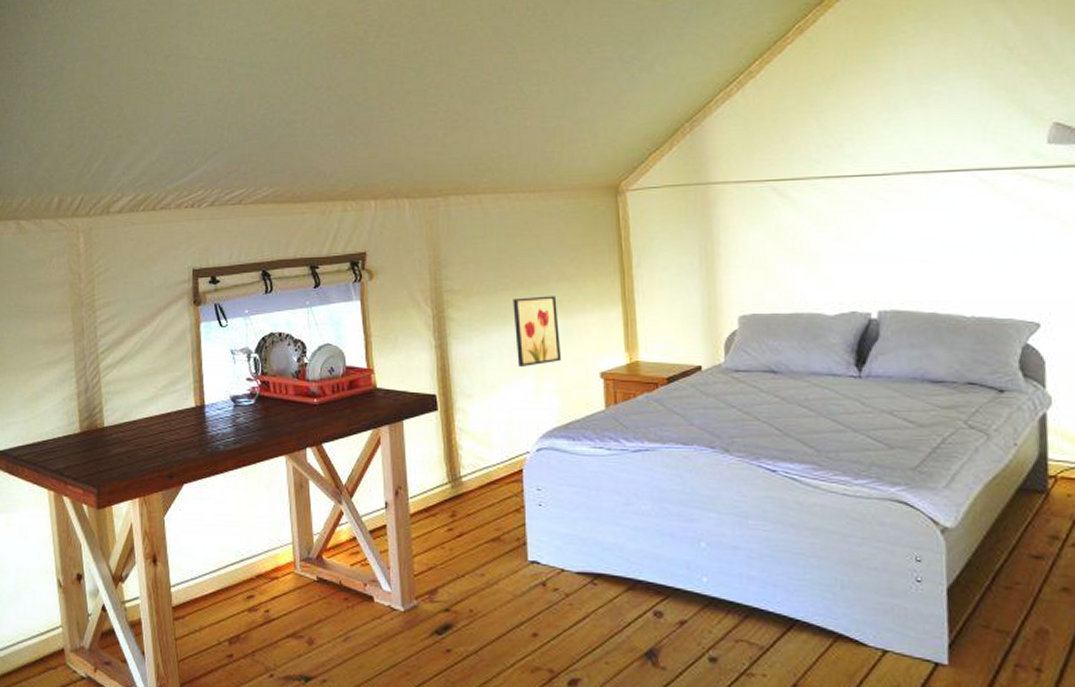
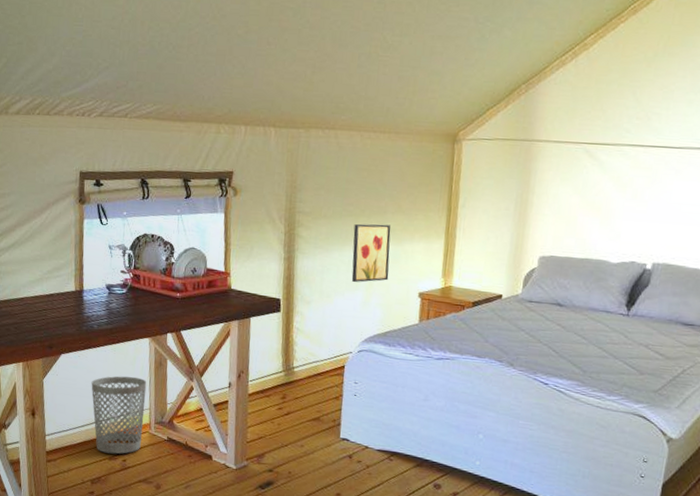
wastebasket: none [221,505,287,604] -> present [91,376,147,454]

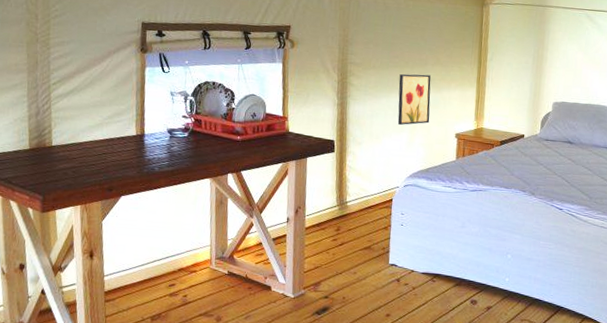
wastebasket: present [91,376,147,454] -> none [152,215,208,290]

